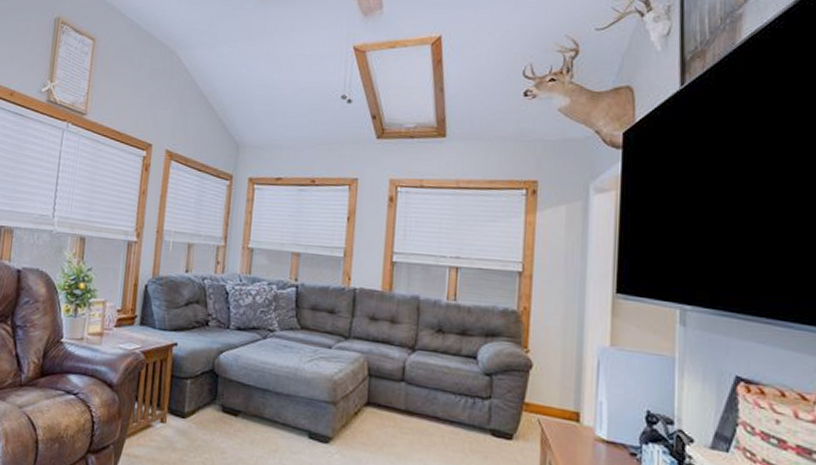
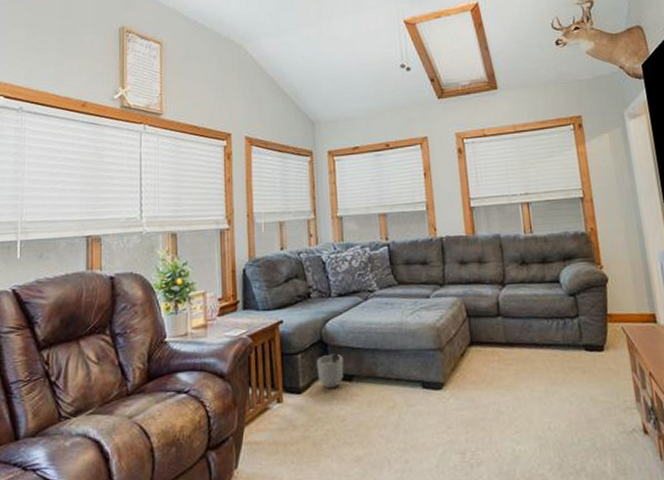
planter: none [204,385,233,420] -> present [316,355,344,389]

